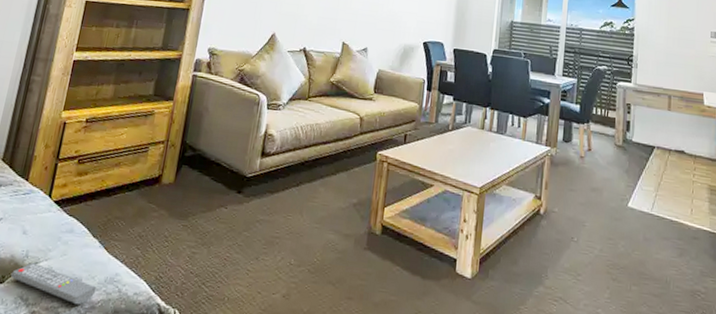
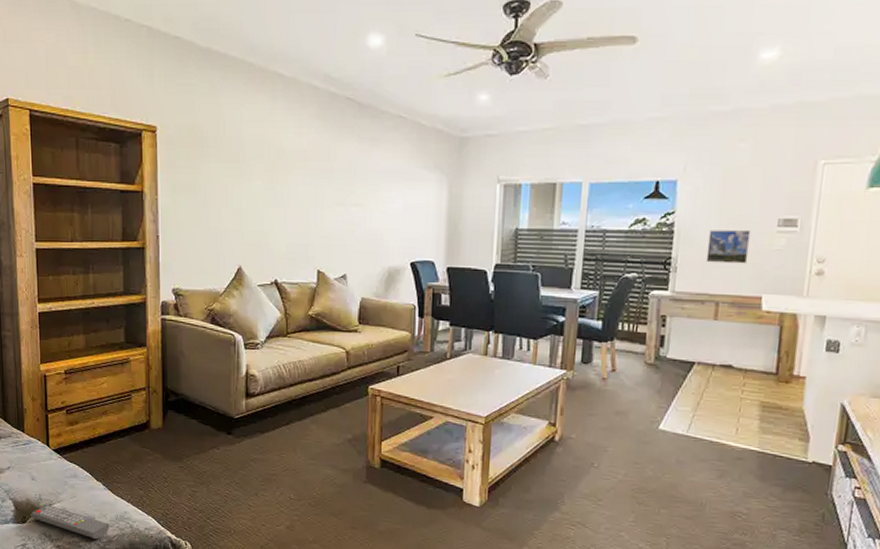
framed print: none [659,36,692,66] -> present [706,230,751,264]

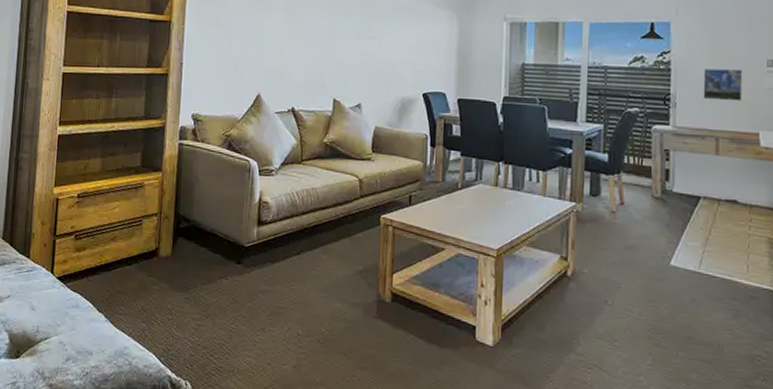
remote control: present [31,505,110,540] -> none [25,338,108,378]

